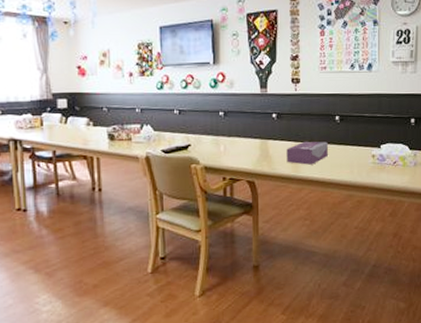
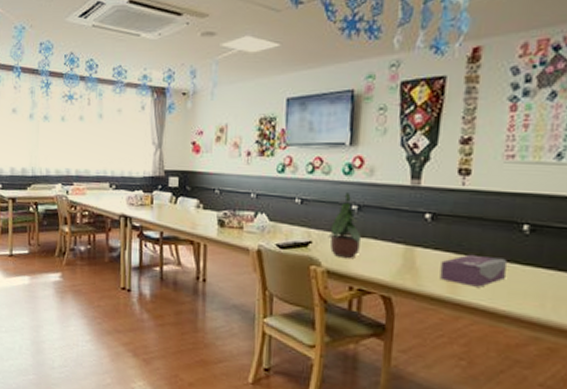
potted plant: none [203,102,229,155] -> present [328,192,362,258]

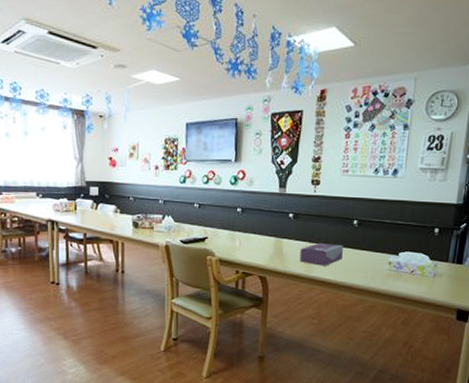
potted plant: present [328,192,362,258] -> none [220,198,245,249]

